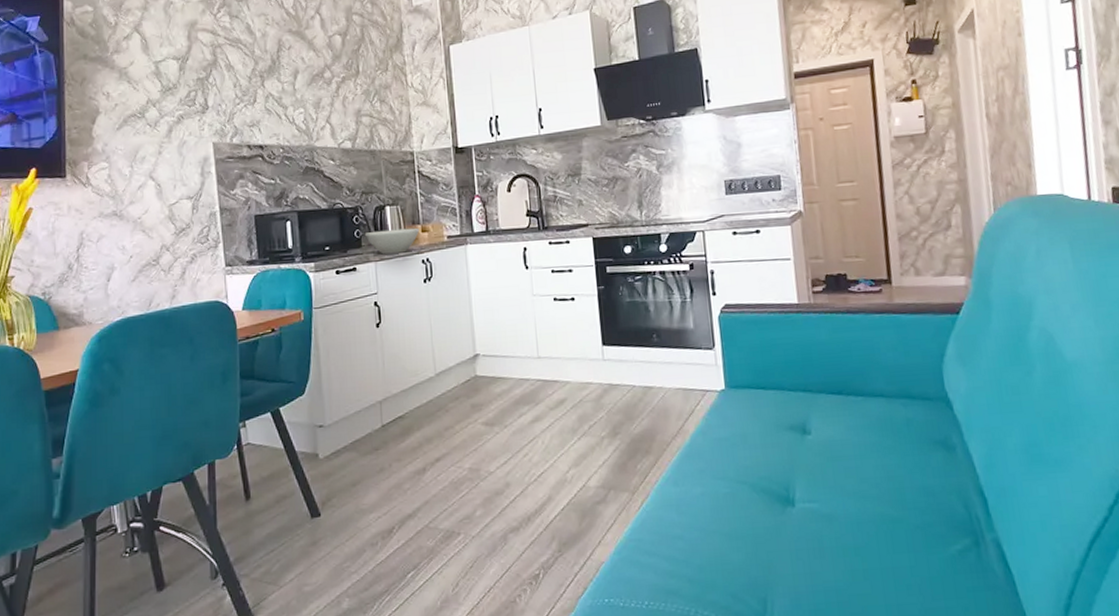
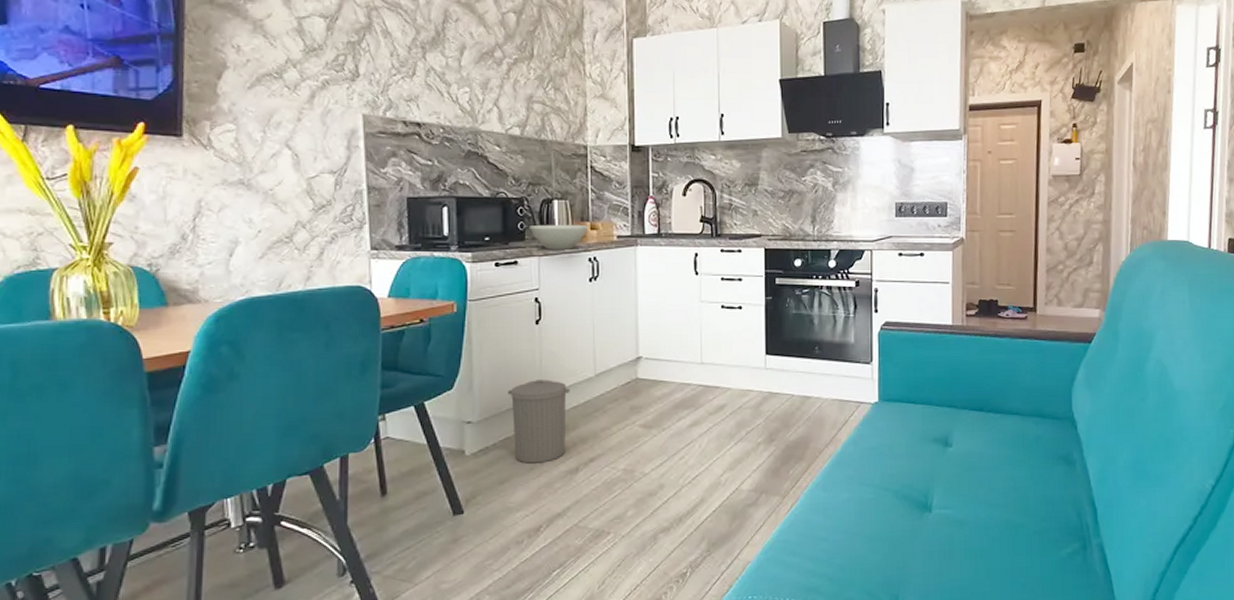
trash can: none [354,381,413,465] -> present [507,379,570,464]

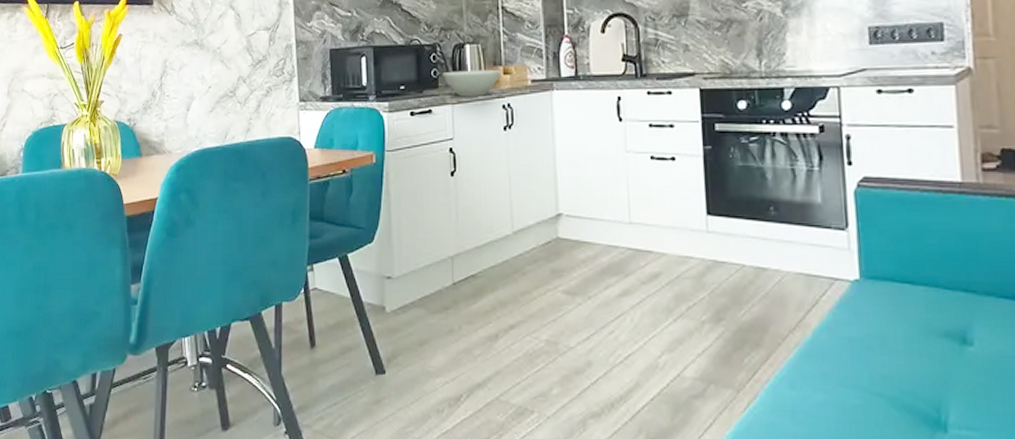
trash can: present [507,379,570,464] -> none [424,236,487,326]

